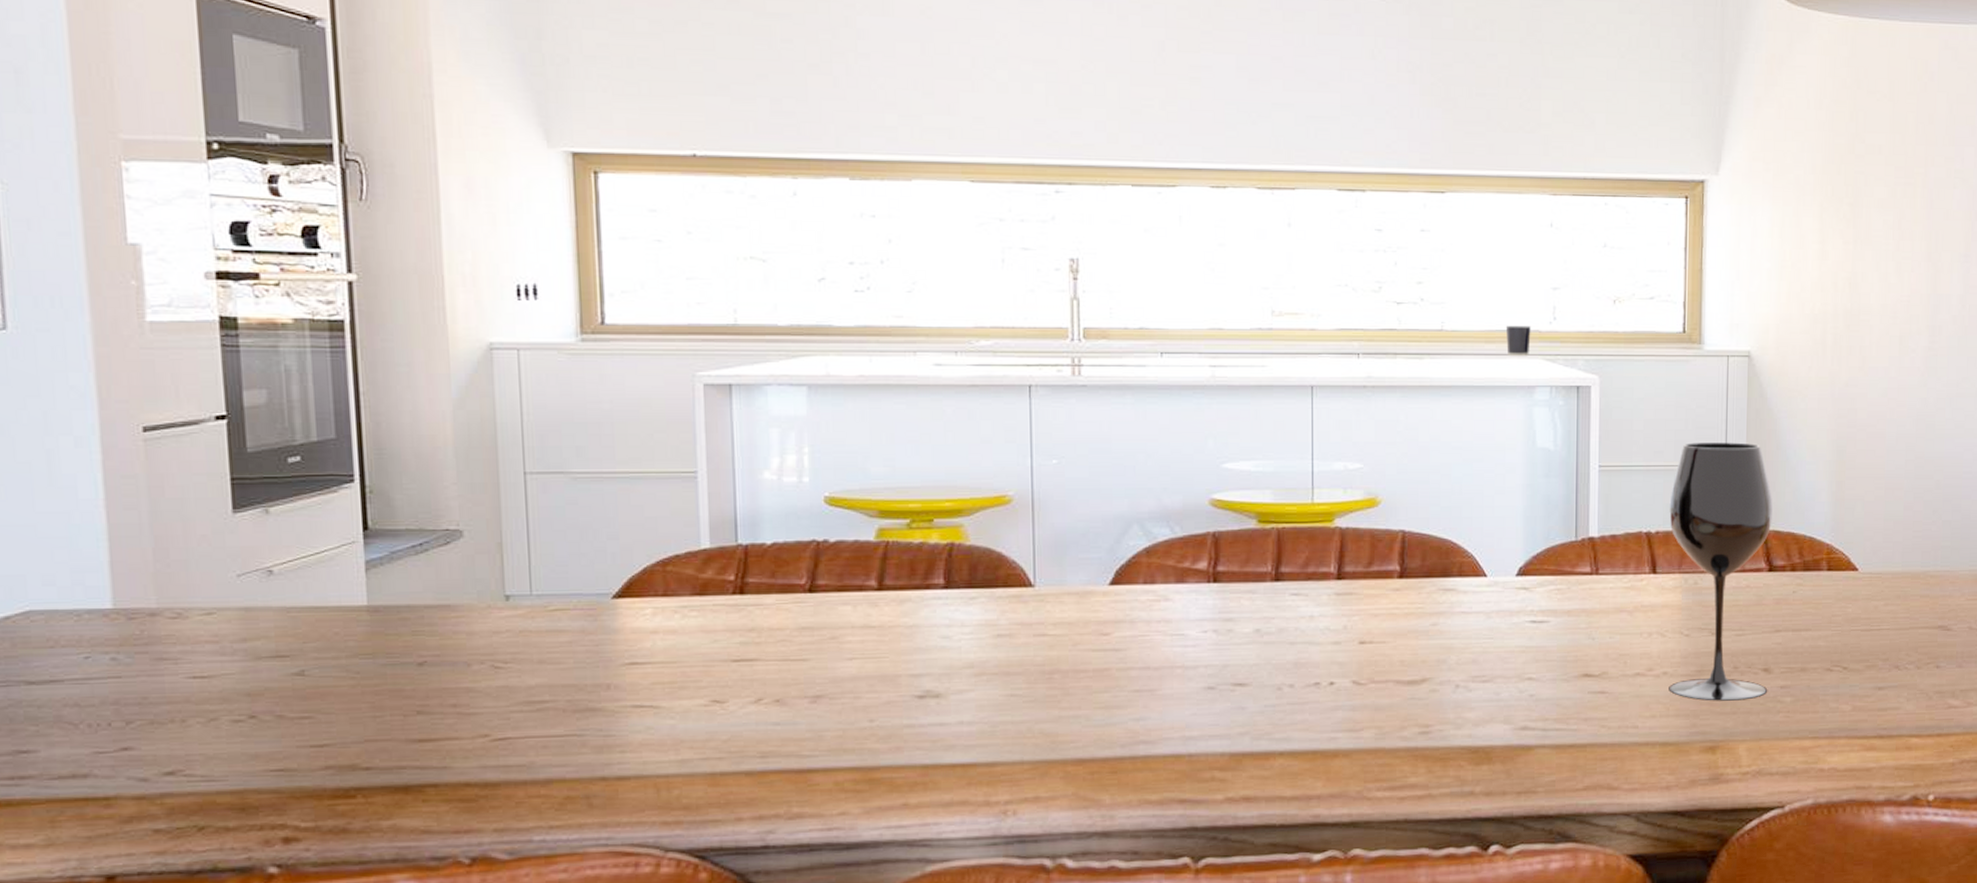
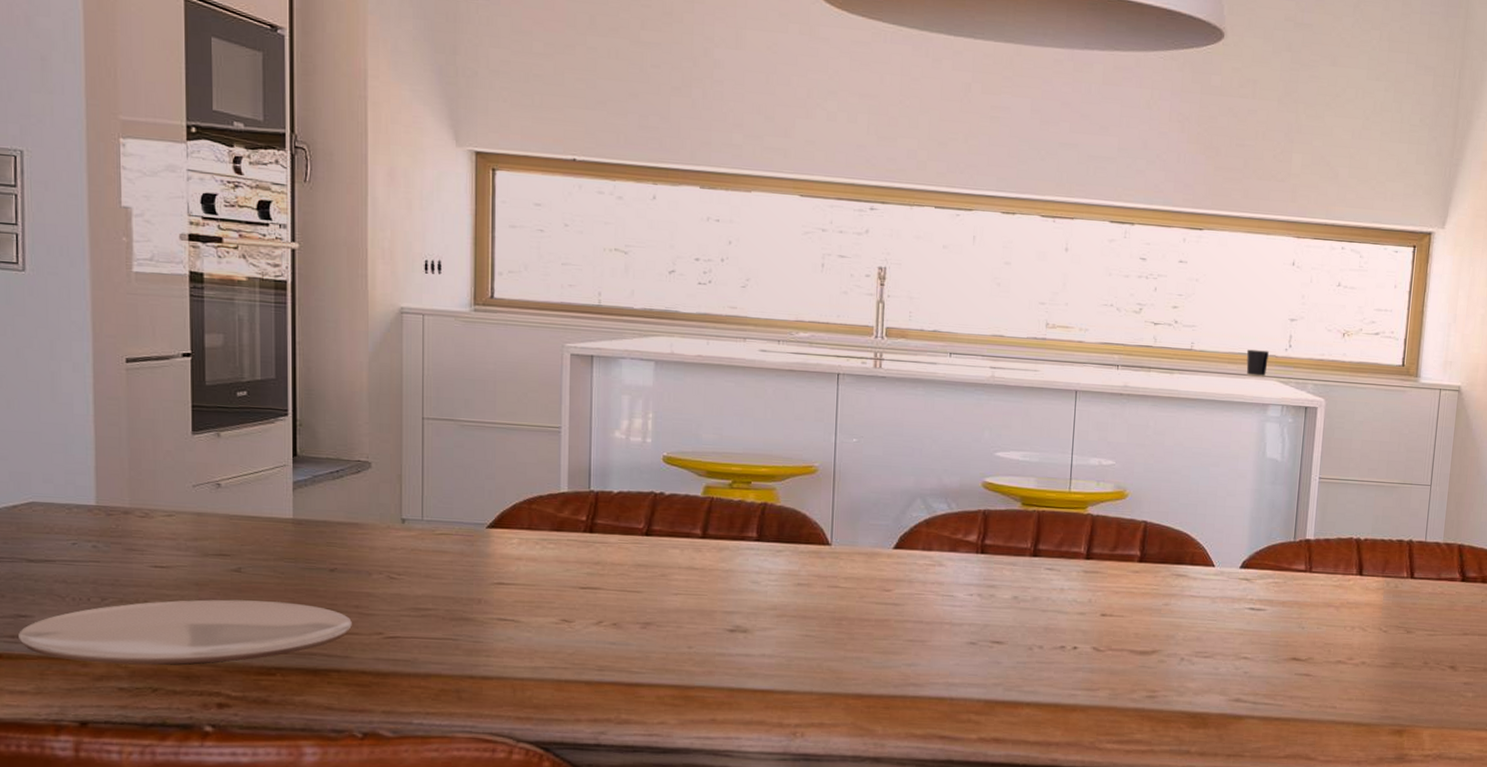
plate: none [19,707,450,802] -> present [18,599,352,666]
wineglass: present [1669,442,1773,701] -> none [1365,463,1470,692]

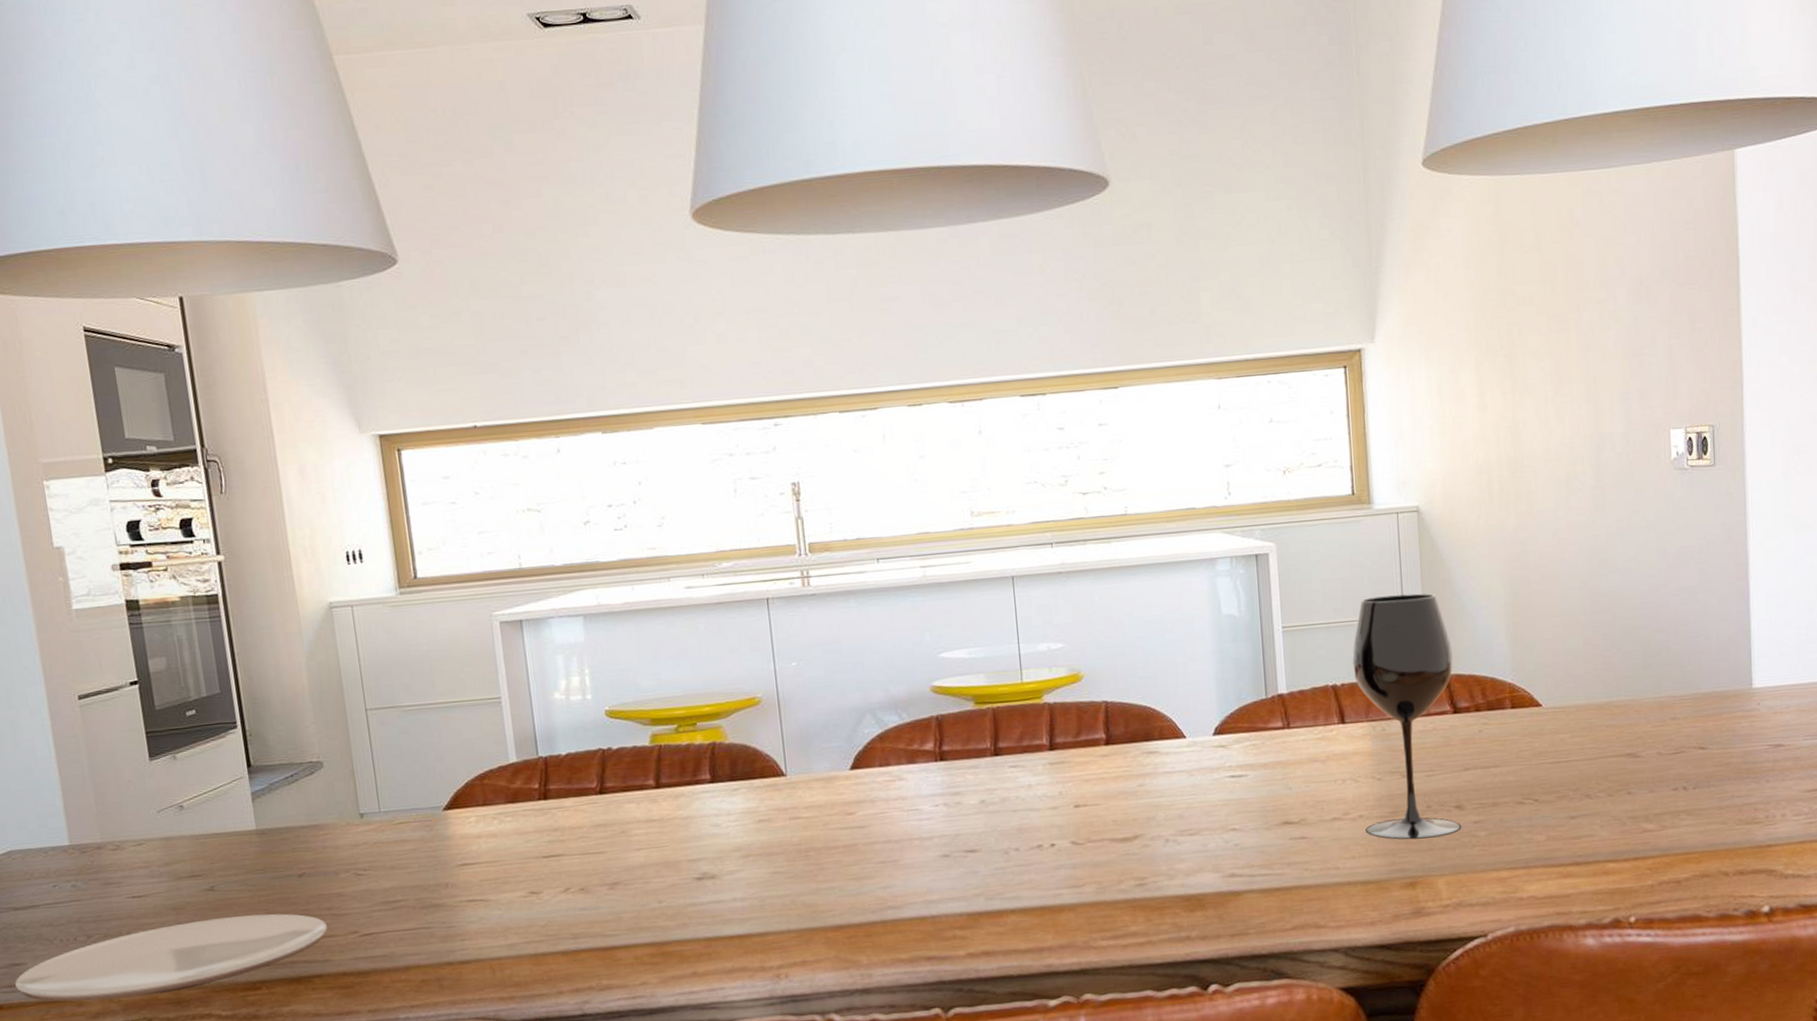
mug: present [1246,349,1269,378] -> none [1184,502,1209,533]
wineglass: none [1365,463,1470,692] -> present [1352,593,1462,840]

